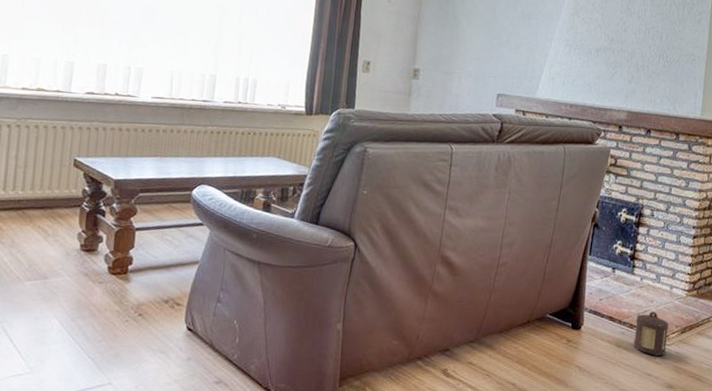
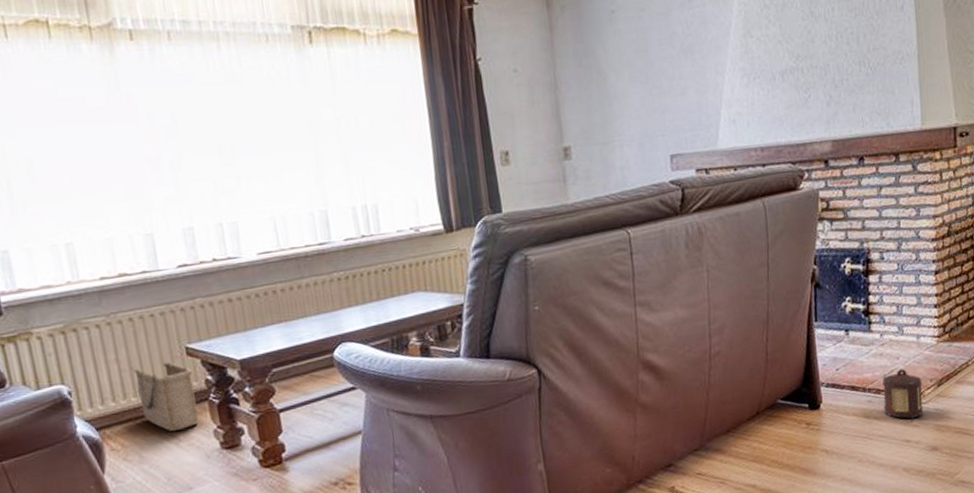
basket: none [25,166,74,227] -> present [133,361,199,432]

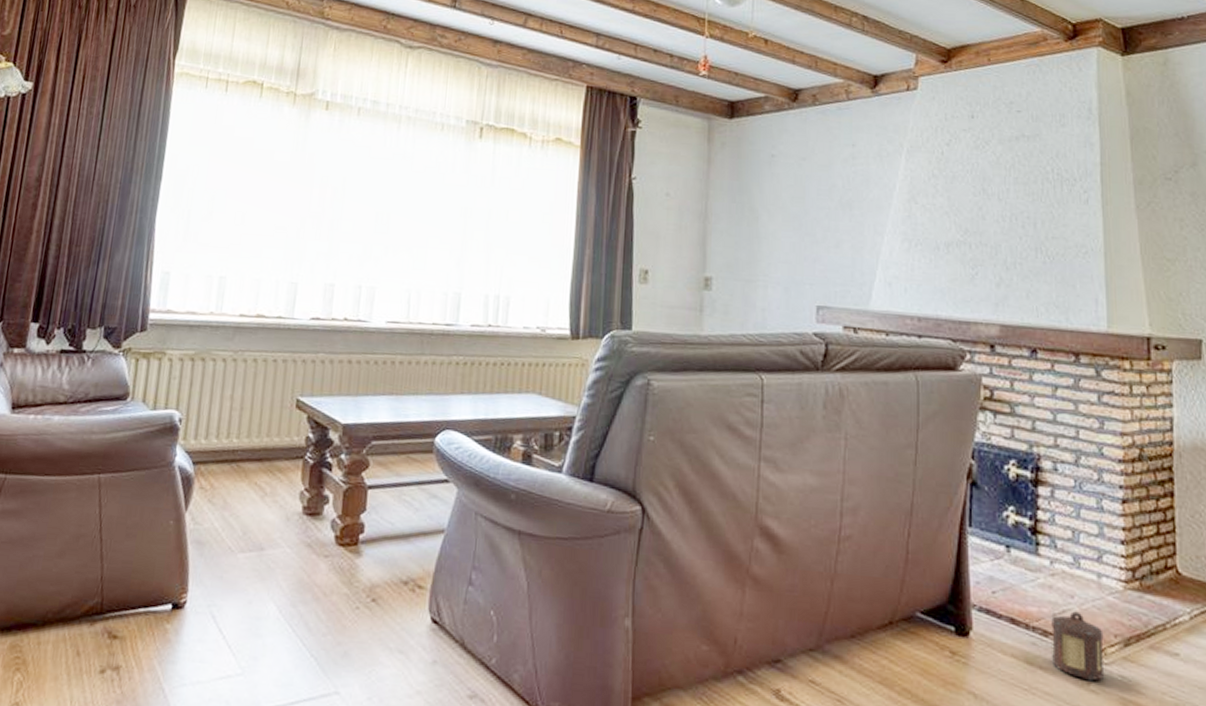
basket: present [133,361,199,432] -> none [240,408,297,484]

